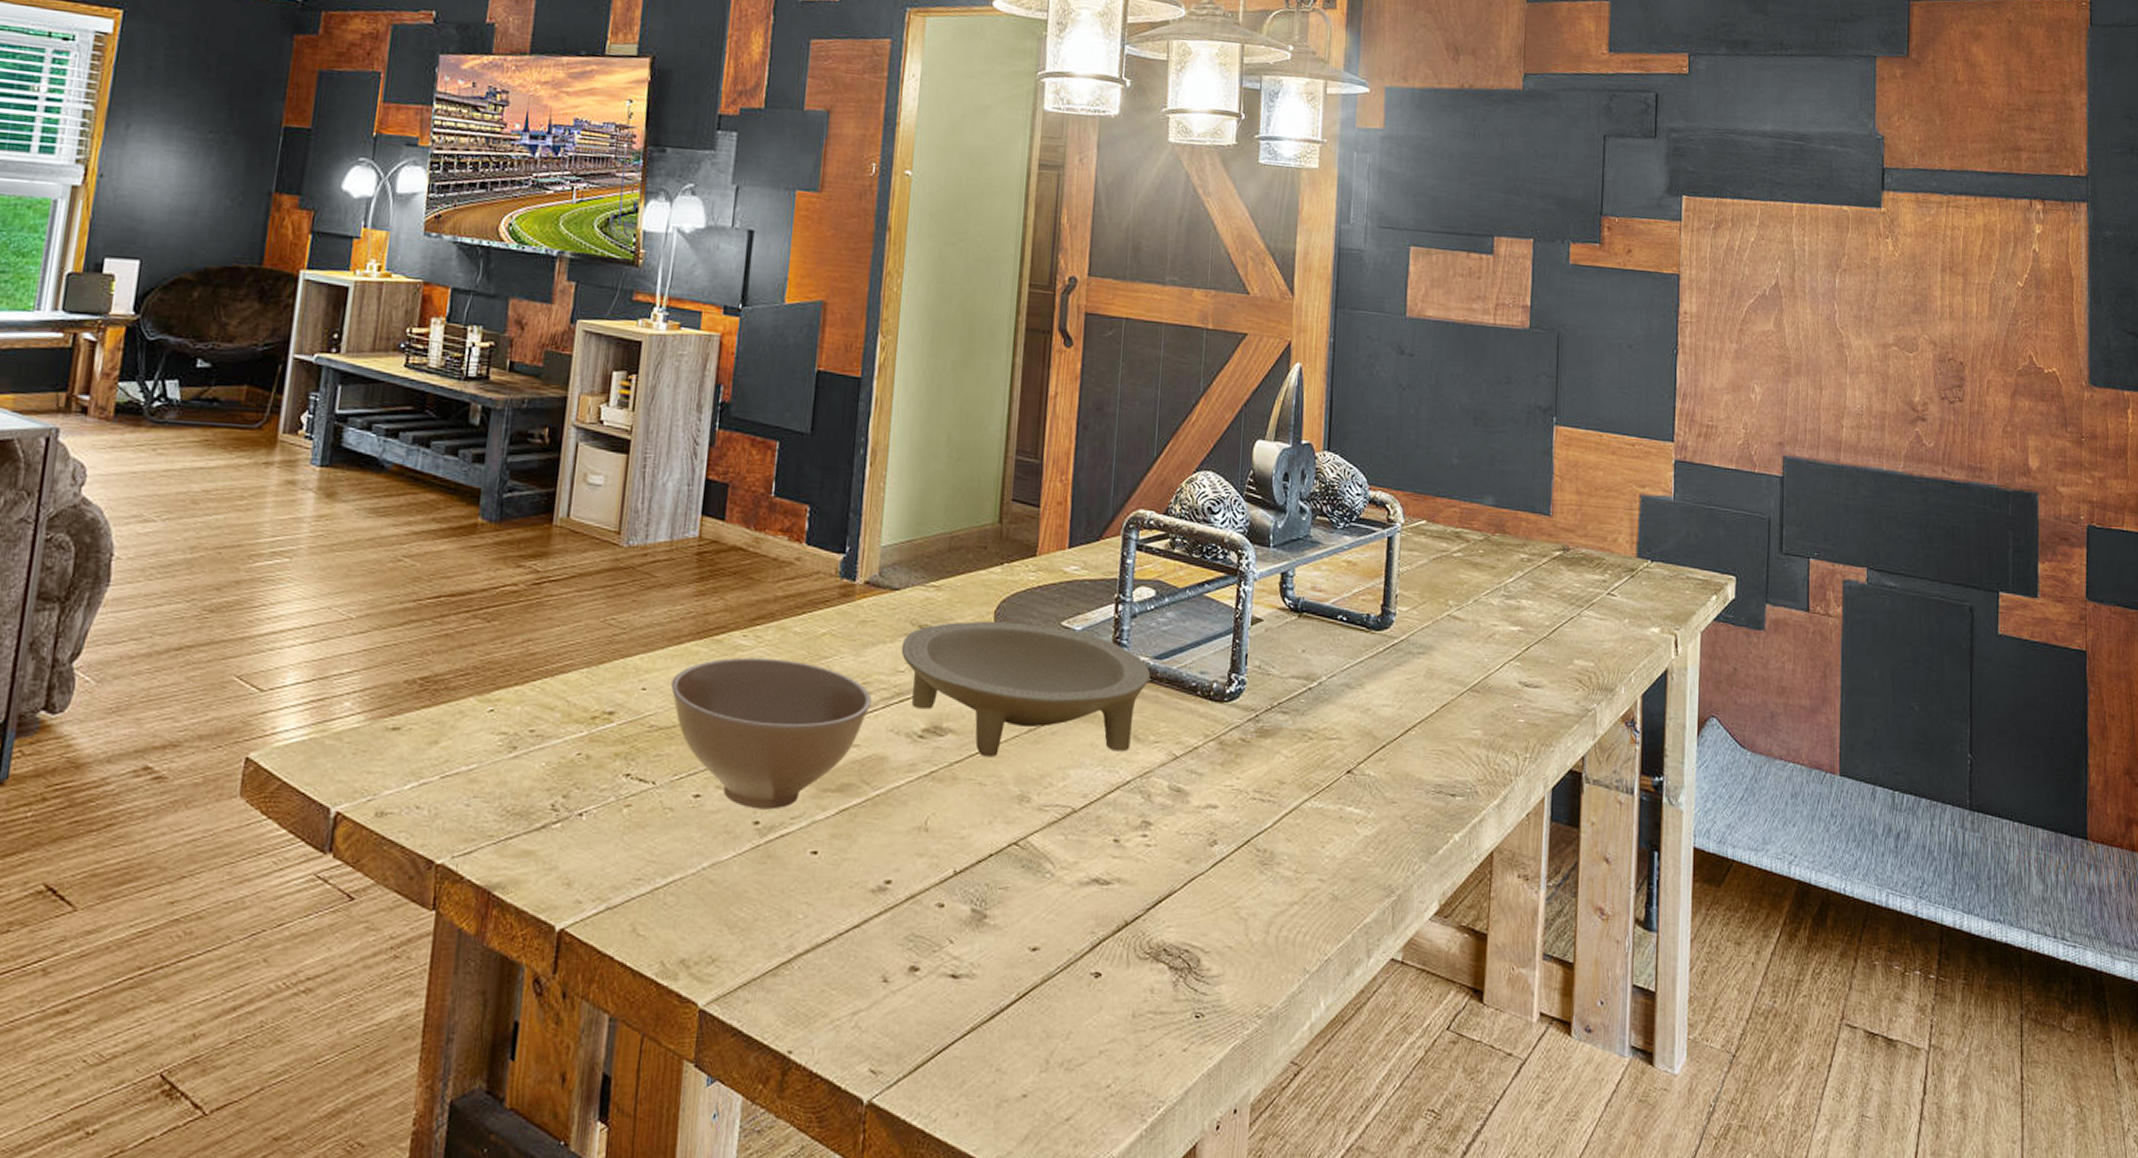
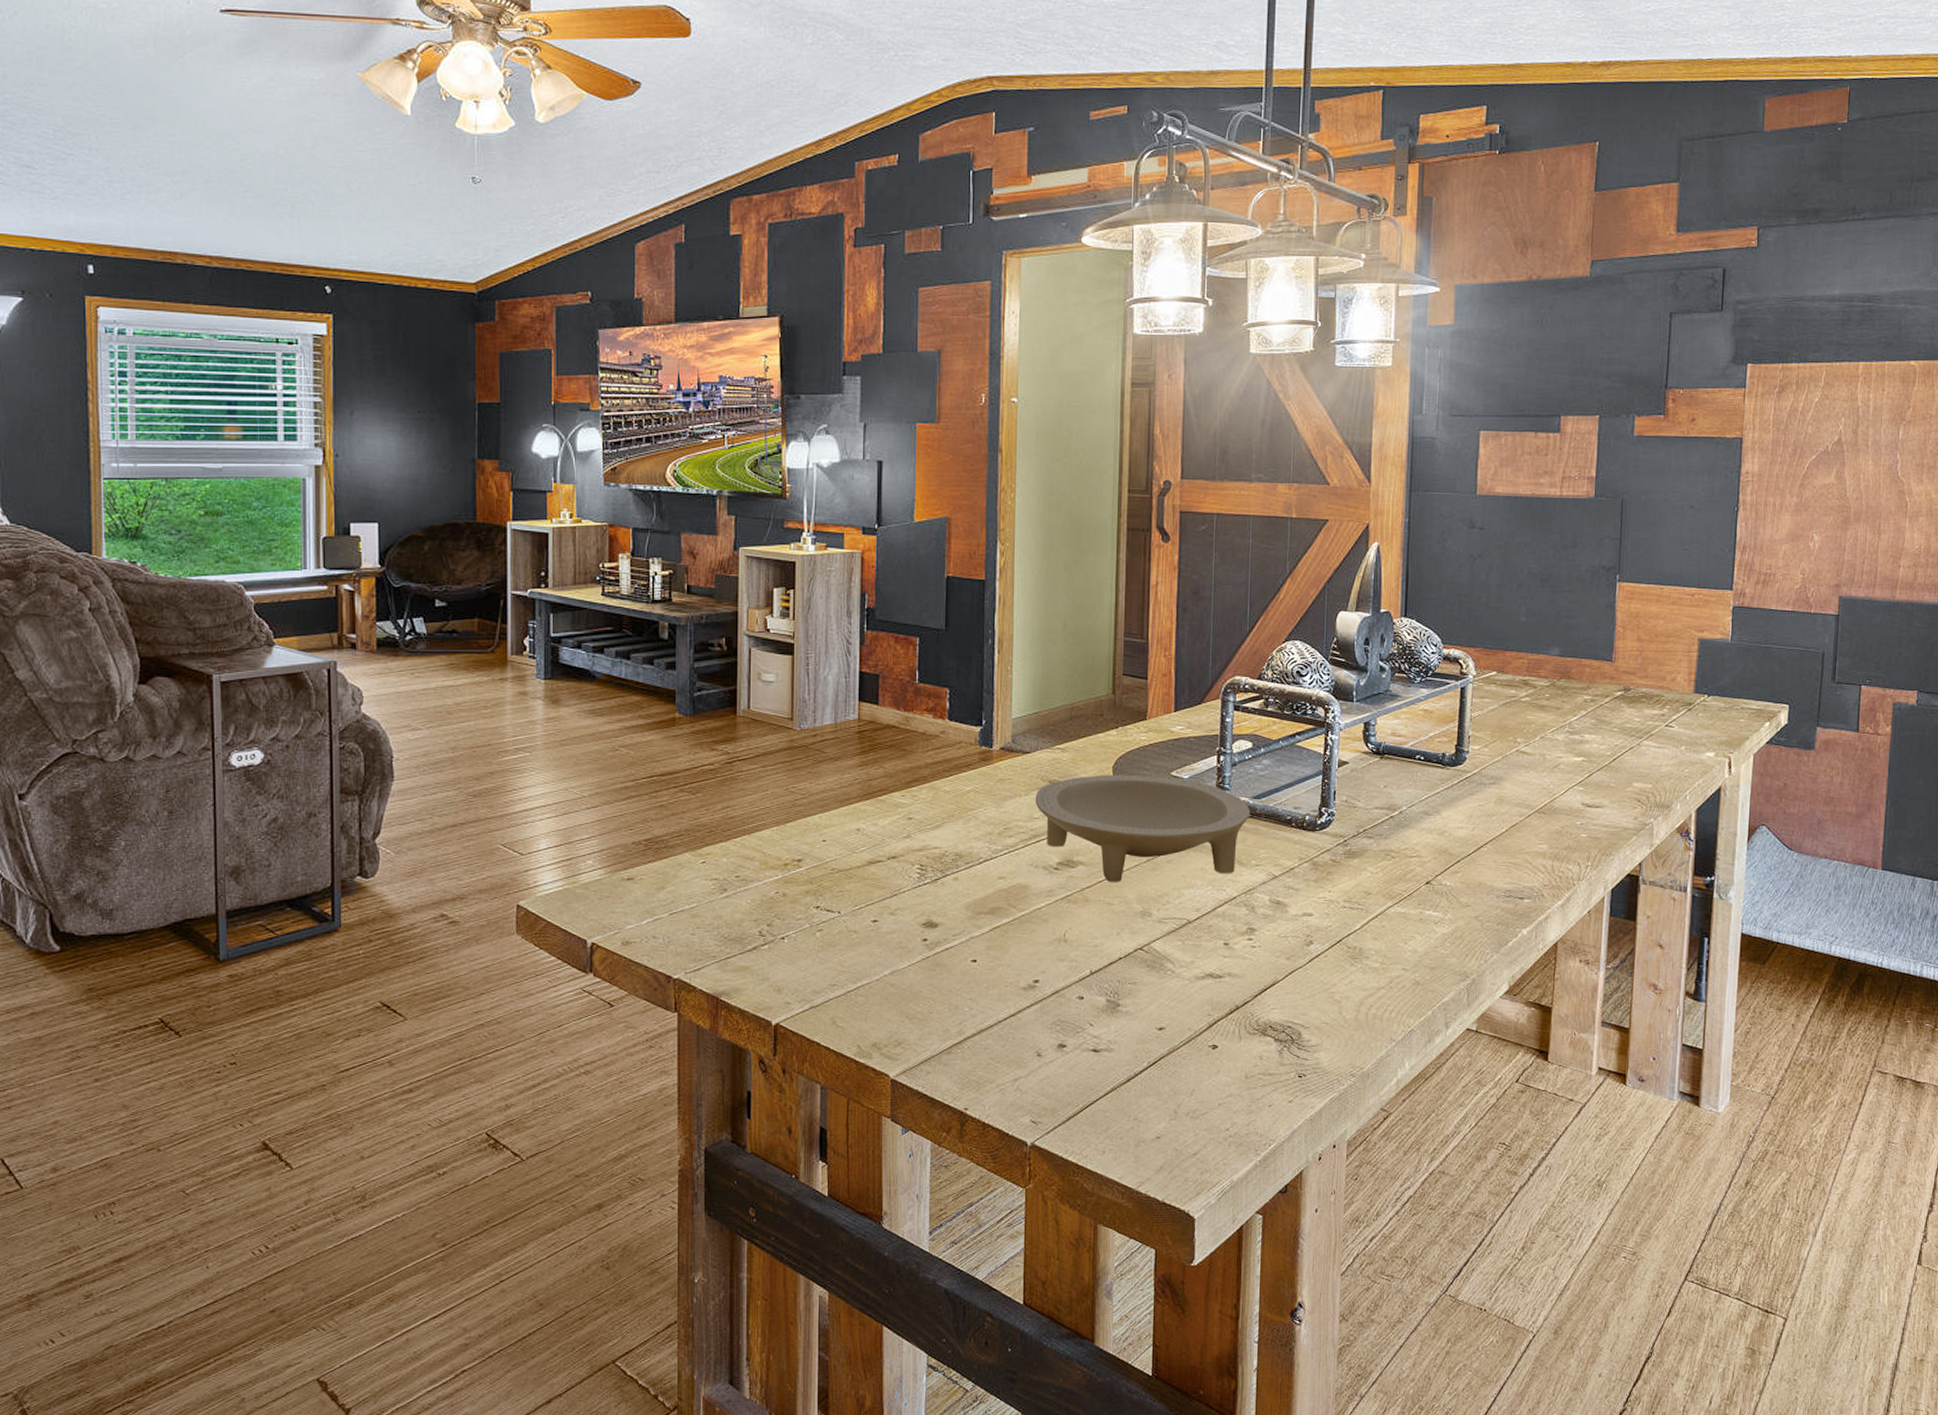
bowl: present [671,657,872,810] -> none [846,812,1013,930]

